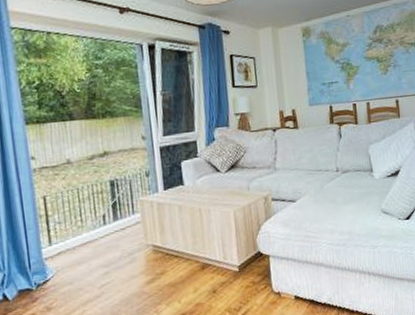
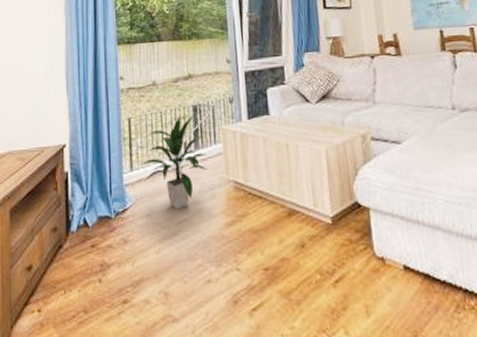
indoor plant: none [59,189,127,276] -> present [140,114,207,210]

